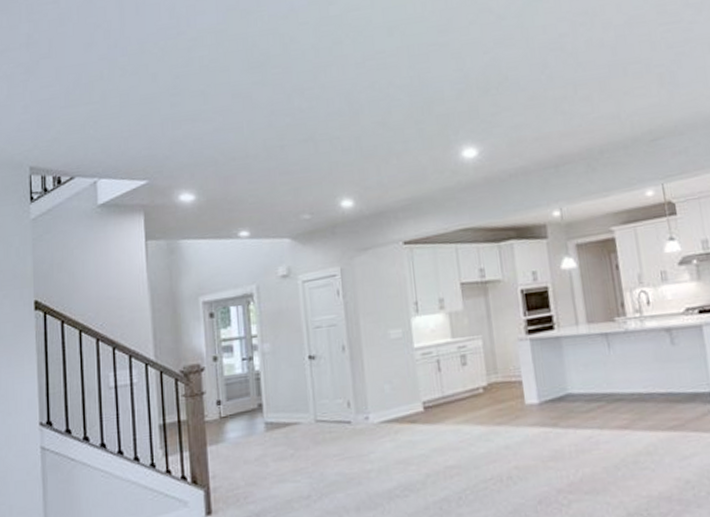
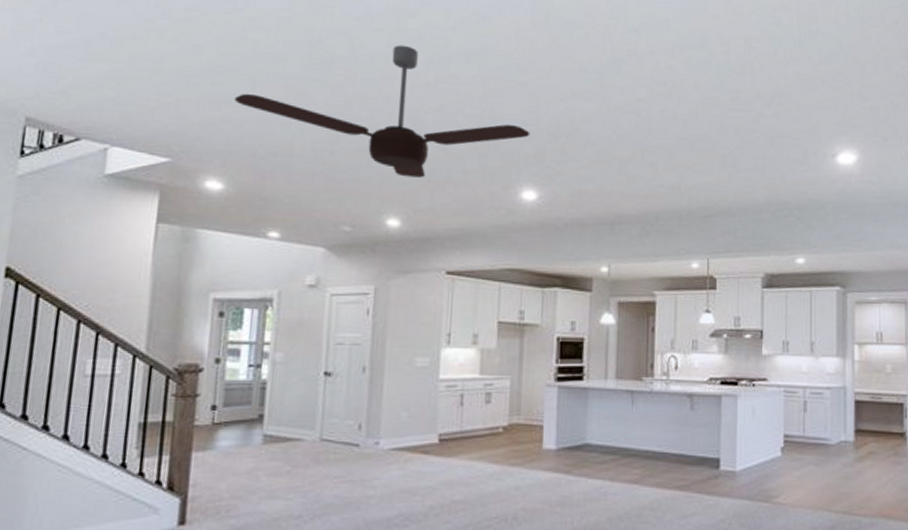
ceiling fan: none [191,32,461,158] -> present [234,45,530,178]

